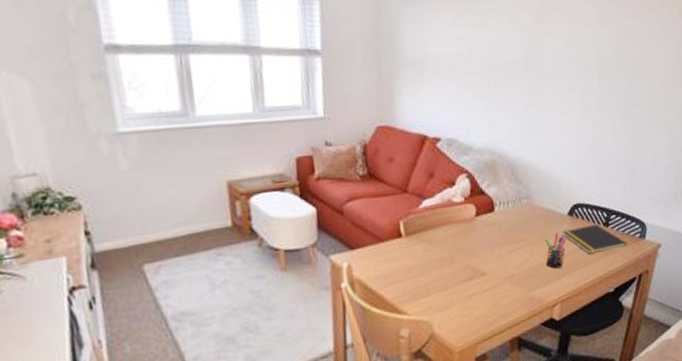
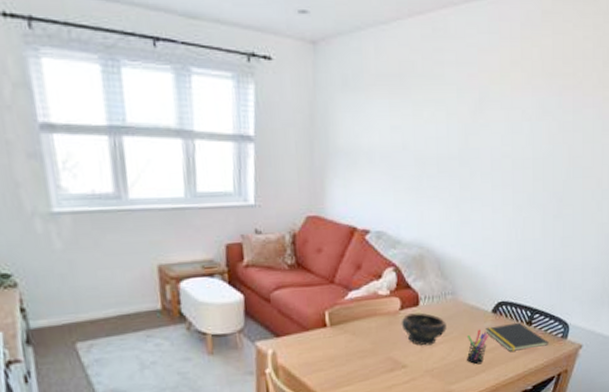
bowl: none [477,218,524,252] -> present [401,312,447,346]

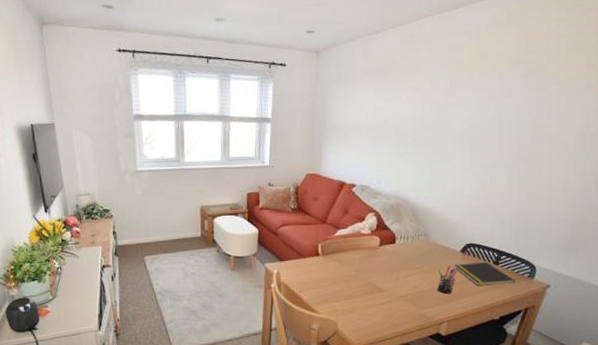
bowl: present [401,312,447,346] -> none [380,249,419,276]

